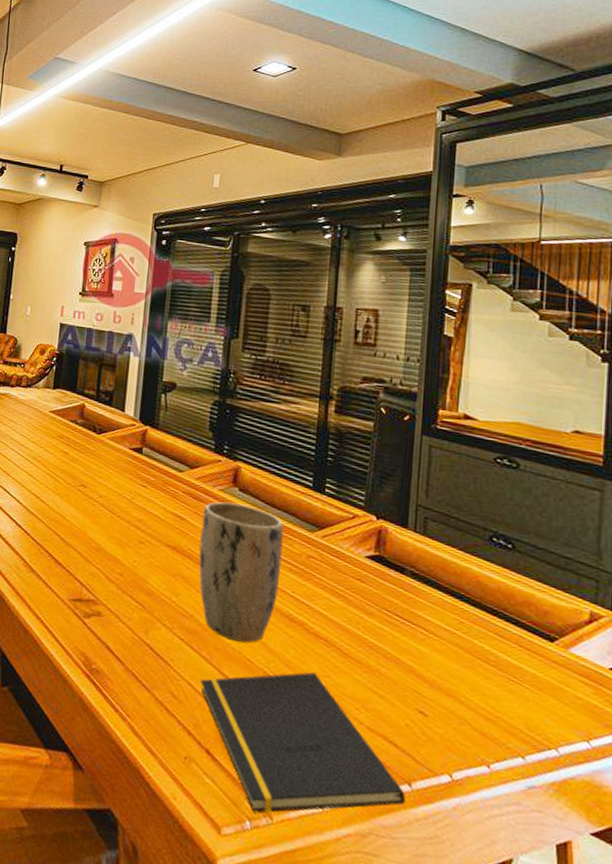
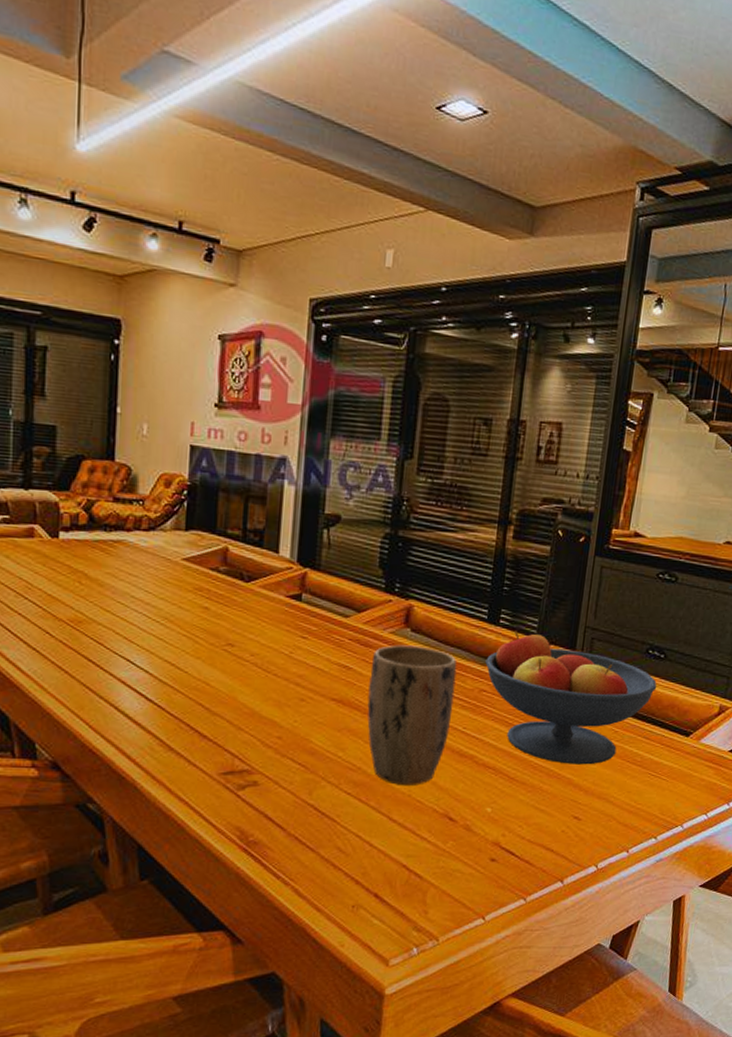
notepad: present [199,672,405,814] -> none [368,802,558,939]
fruit bowl: none [312,501,507,655] -> present [485,631,657,765]

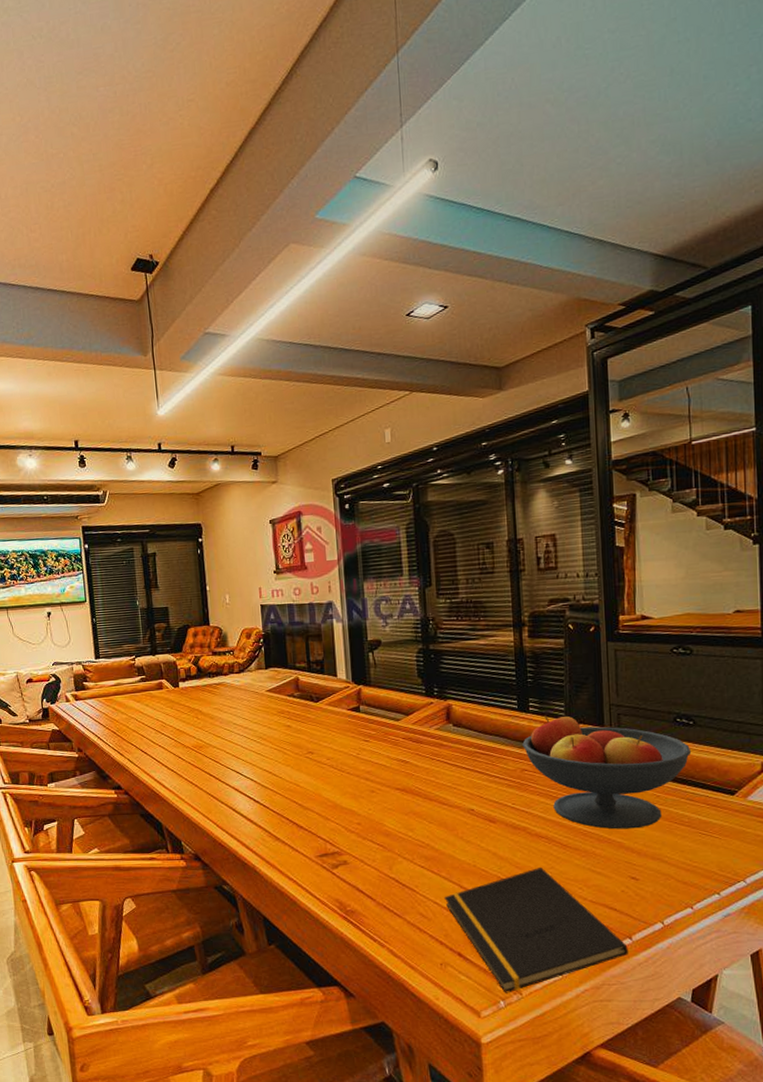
plant pot: present [367,645,457,785] -> none [424,737,501,857]
notepad: none [368,802,558,939] -> present [443,868,628,993]

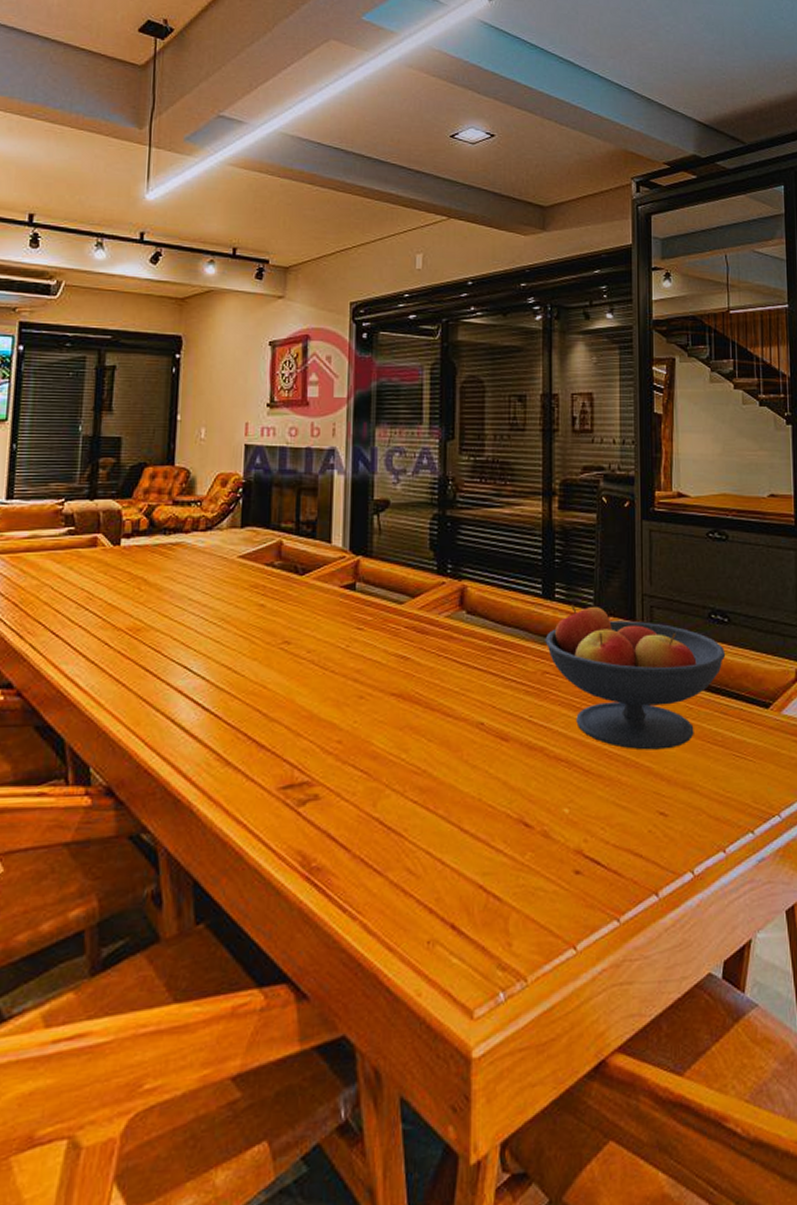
notepad: present [443,868,628,993] -> none [438,801,654,981]

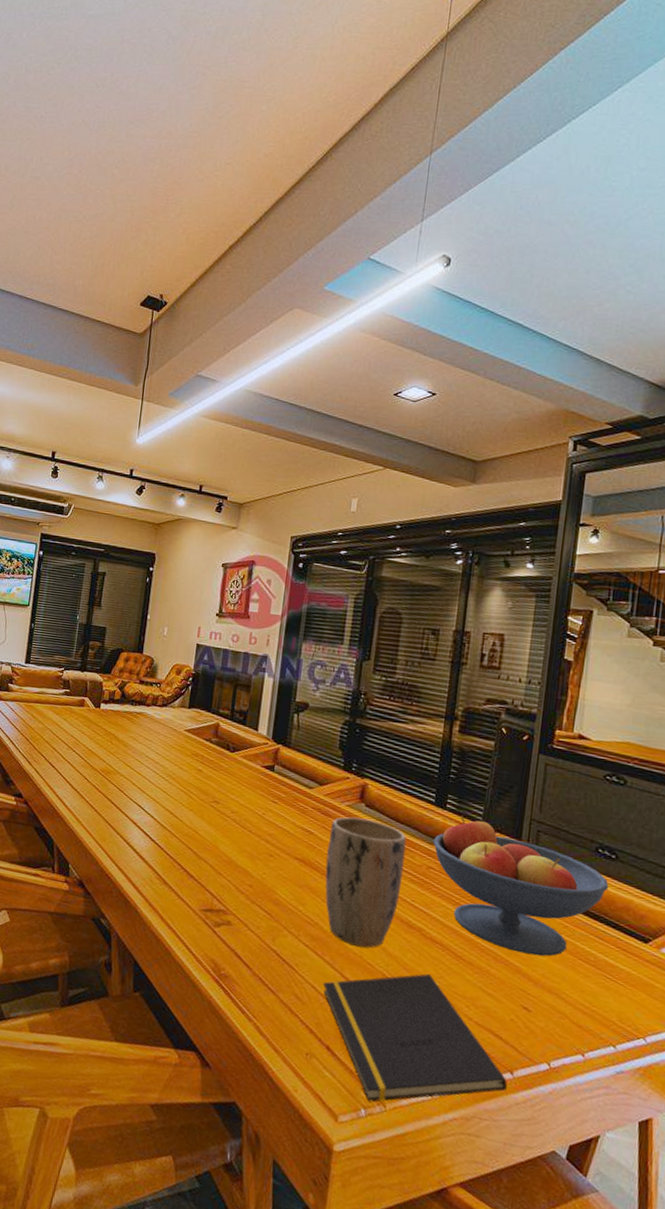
plant pot: none [428,628,517,788] -> present [325,817,407,949]
notepad: none [438,801,654,981] -> present [322,974,507,1102]

